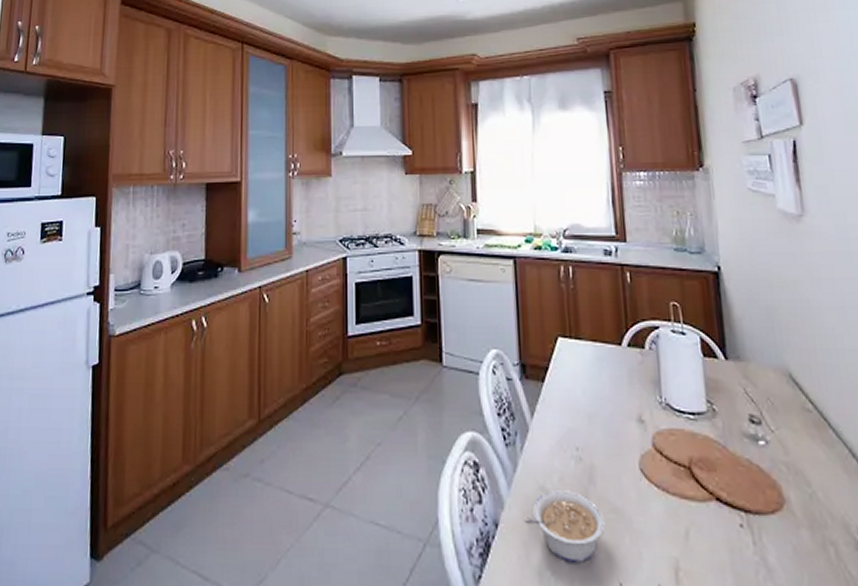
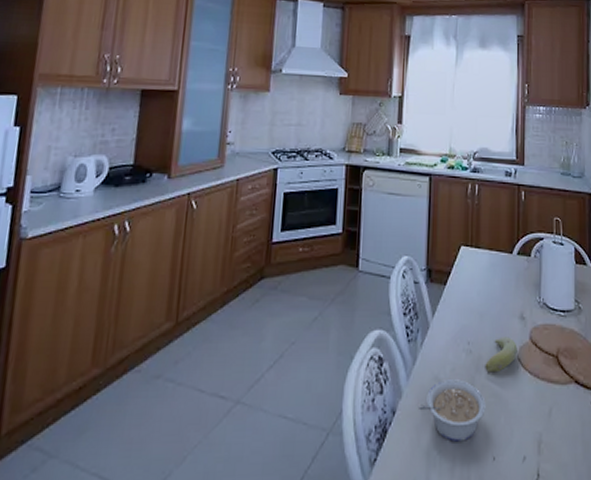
fruit: none [599,442,639,484] -> present [485,337,517,373]

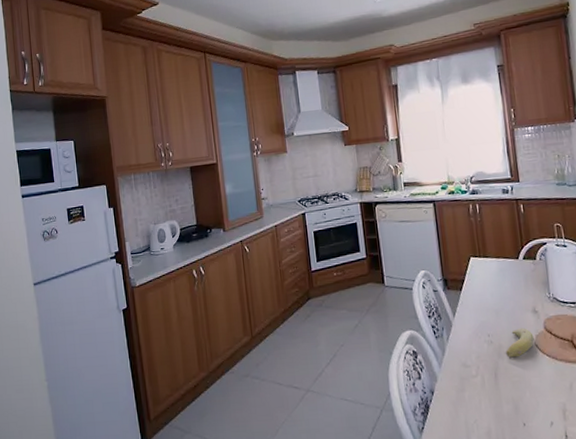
legume: present [417,379,486,443] -> none [451,364,512,414]

